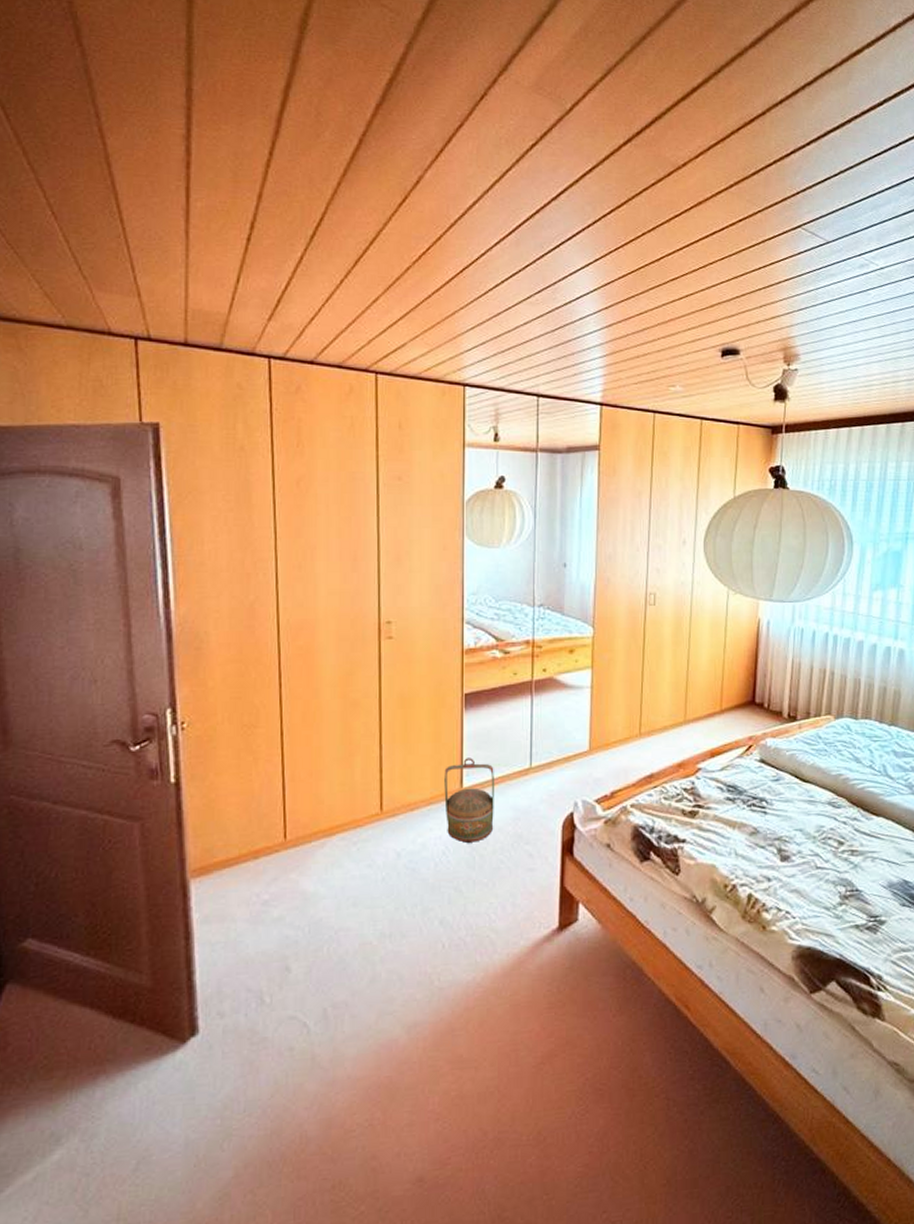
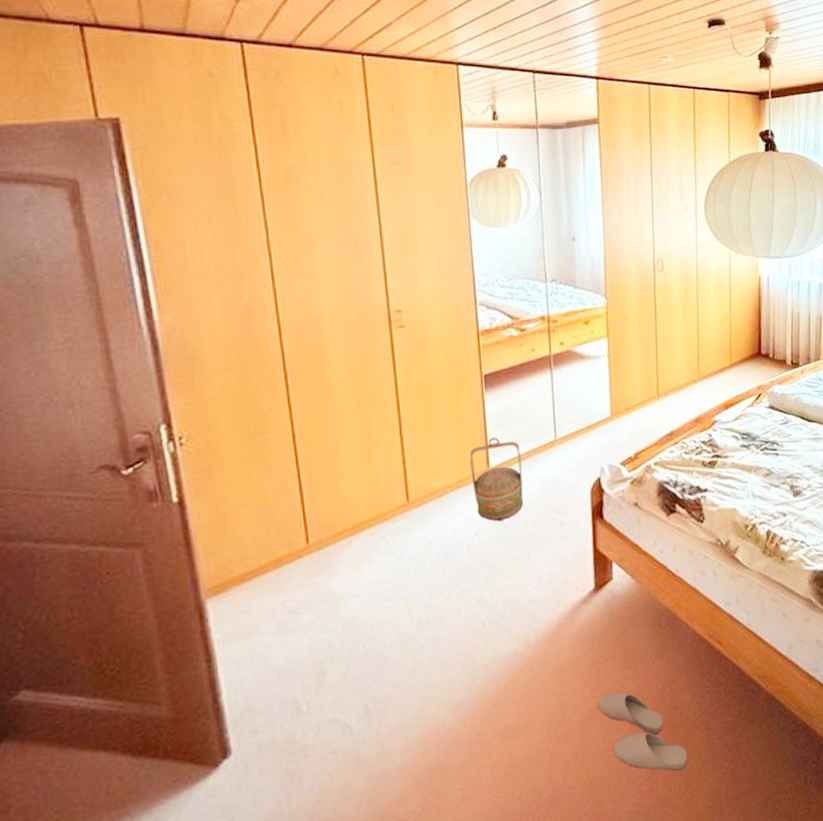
slippers: none [552,1040,644,1137] -> present [597,691,688,771]

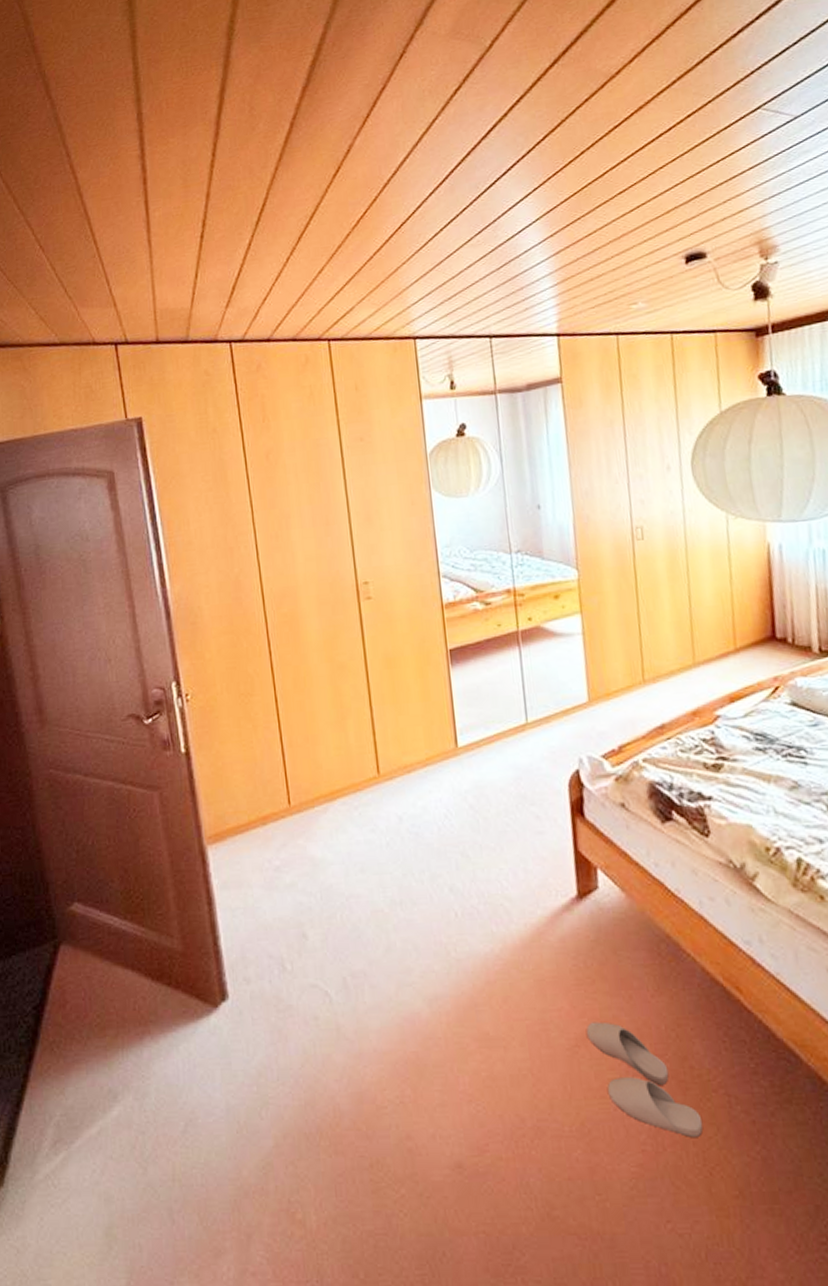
decorative basket: present [469,437,524,521] -> none [437,715,495,805]

